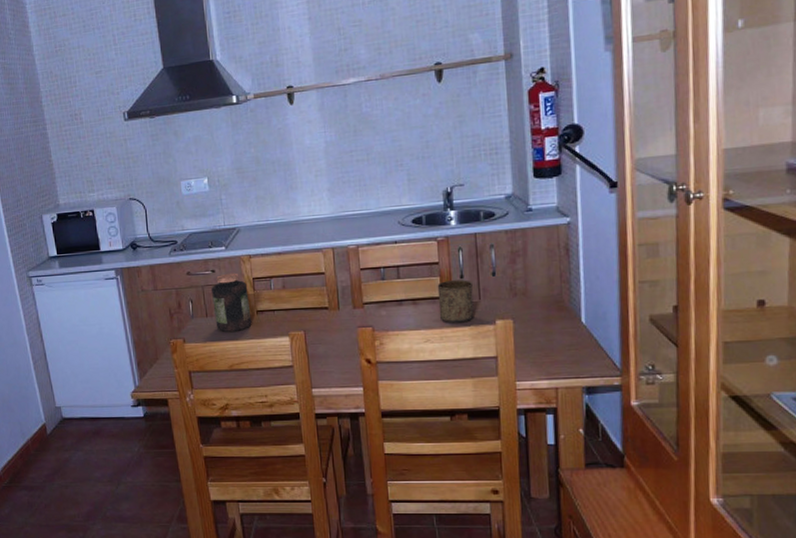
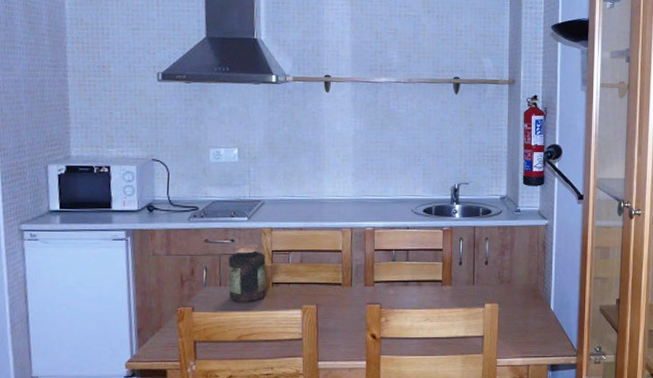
cup: present [437,280,474,323] -> none [439,266,469,305]

